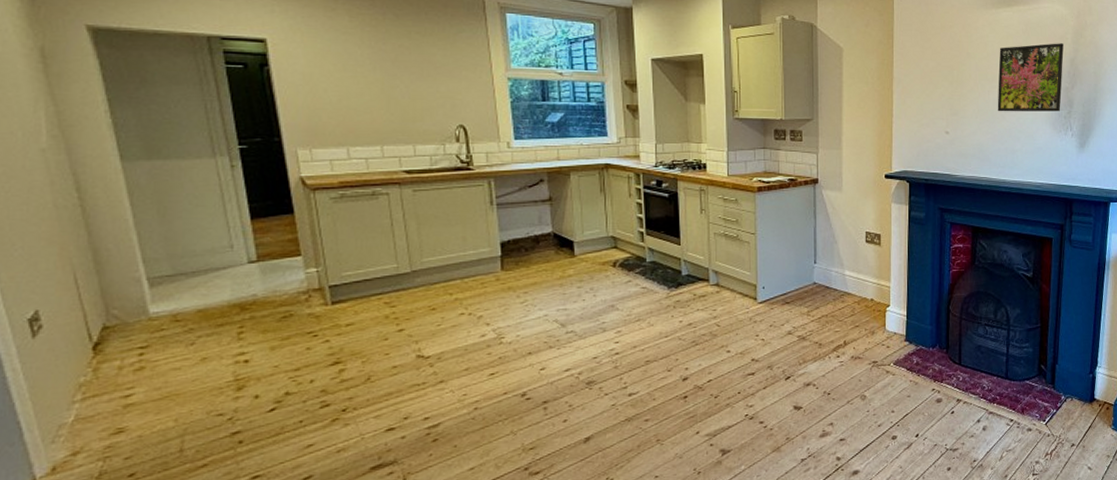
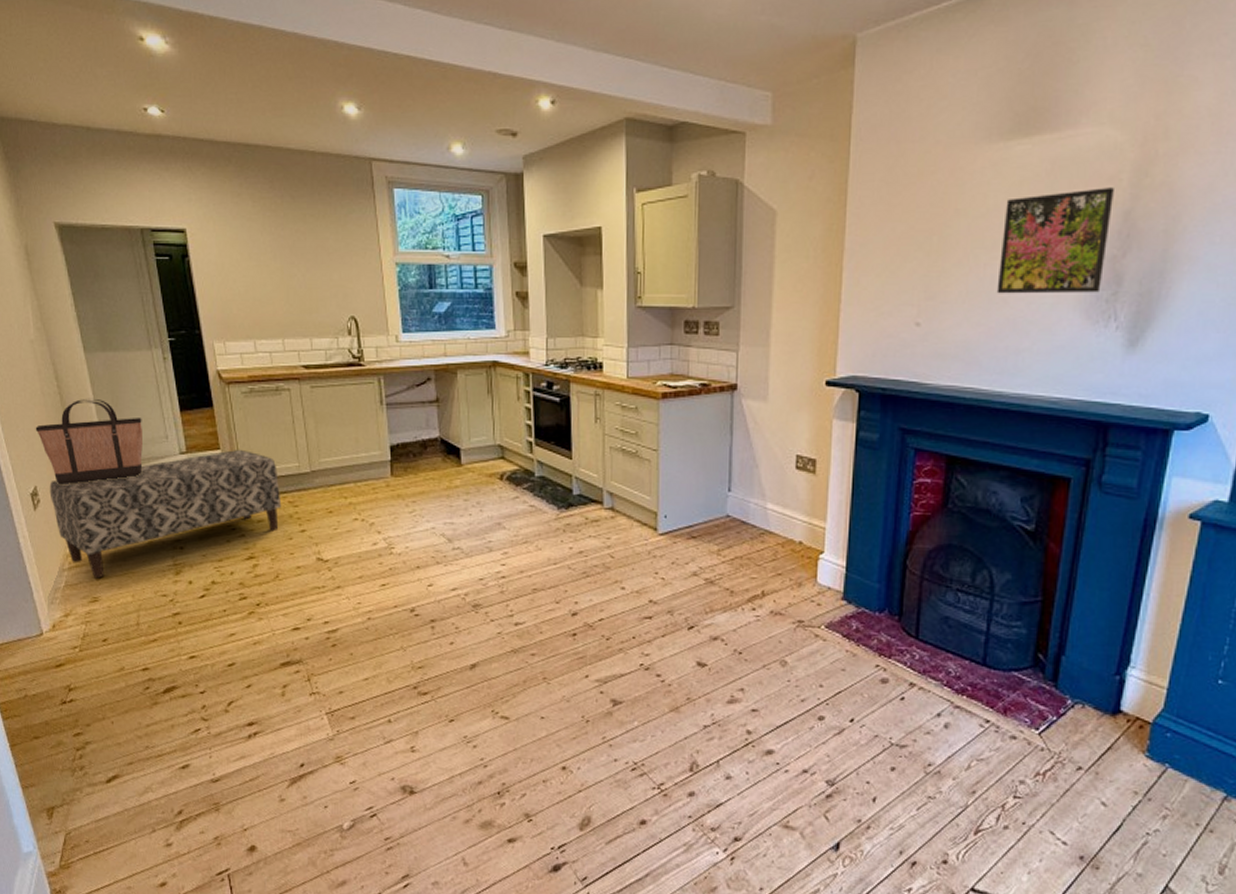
shopping bag: none [41,209,199,307] -> present [35,398,143,486]
bench: none [58,254,376,407] -> present [49,449,282,579]

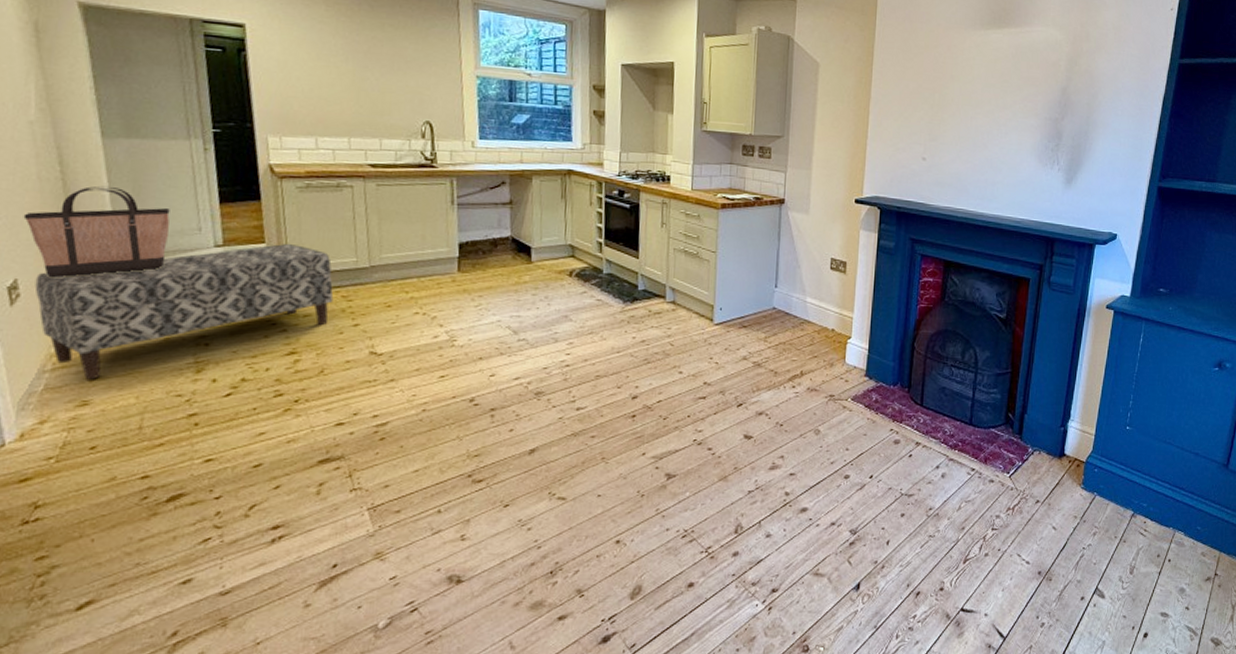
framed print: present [996,187,1114,294] -> none [979,70,1056,144]

